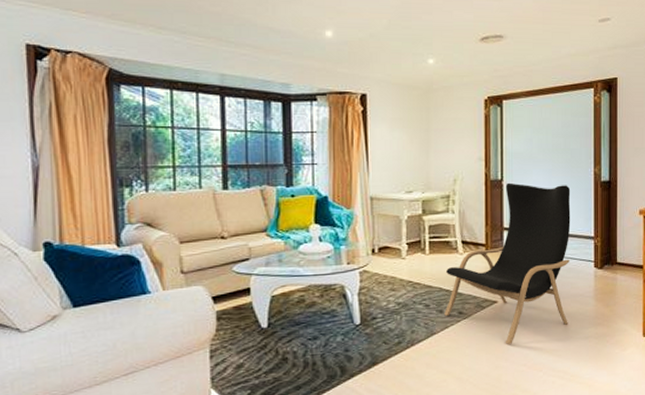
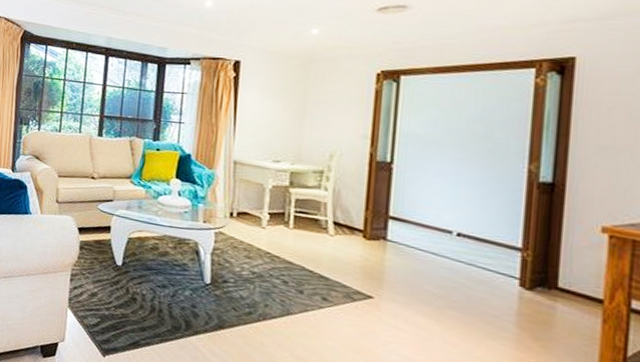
lounge chair: present [444,182,571,344] -> none [305,166,489,350]

